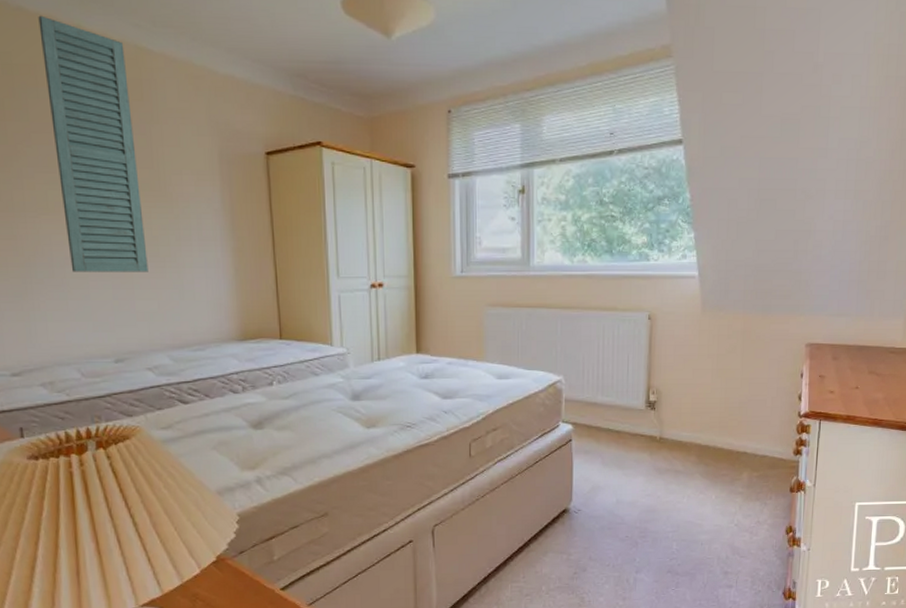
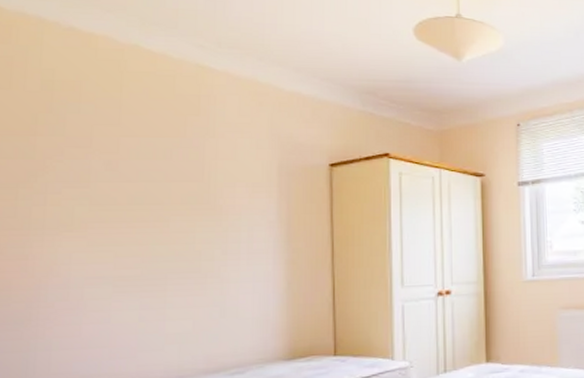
wall art: present [38,15,148,272] -> none [91,35,186,293]

